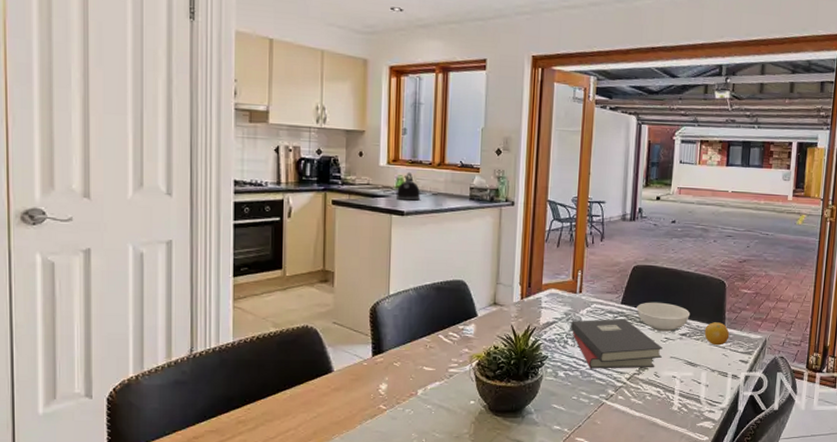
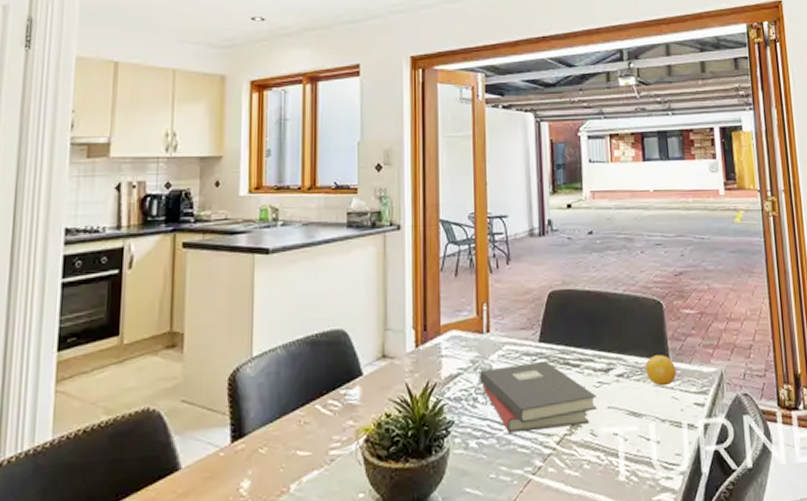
kettle: present [395,171,420,202] -> none [259,200,288,237]
bowl: present [636,302,691,332] -> none [558,335,626,375]

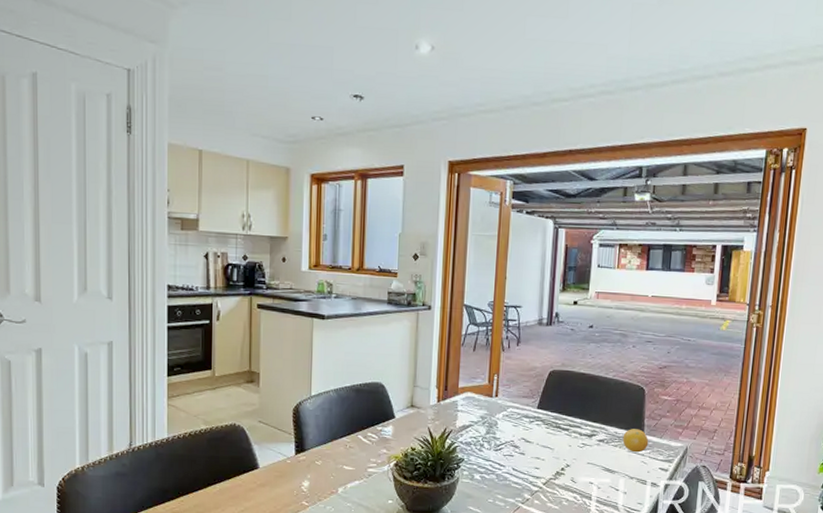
hardback book: present [480,360,597,433] -> none [487,423,579,474]

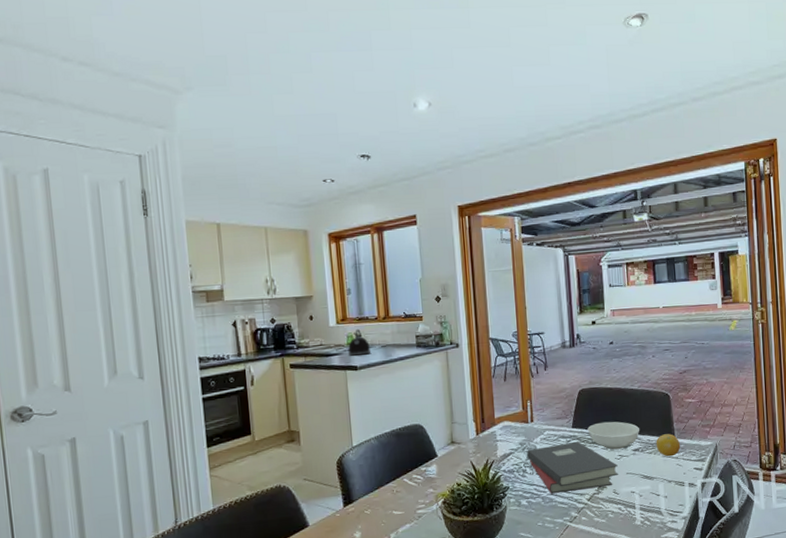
kettle: none [317,276,340,306] -> present [347,328,370,357]
hardback book: none [487,423,579,474] -> present [527,441,618,494]
bowl: none [553,407,609,438] -> present [587,421,640,450]

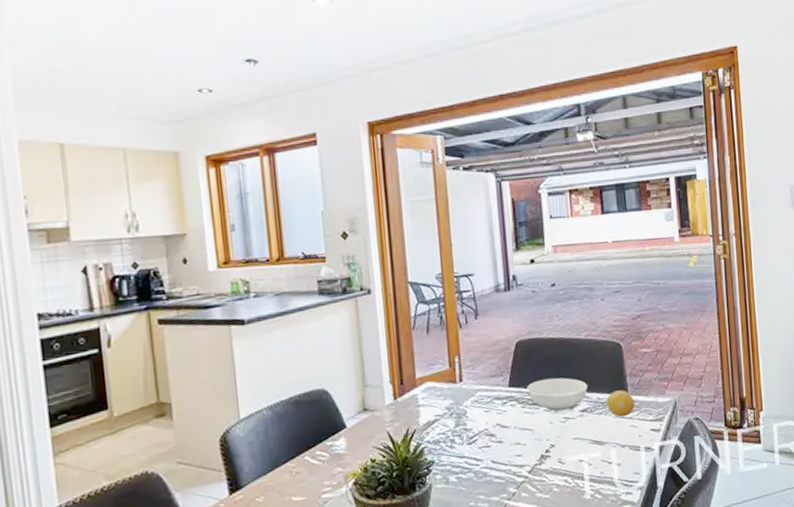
kettle: present [347,328,370,357] -> none [232,273,261,309]
hardback book: present [527,441,618,494] -> none [455,402,564,467]

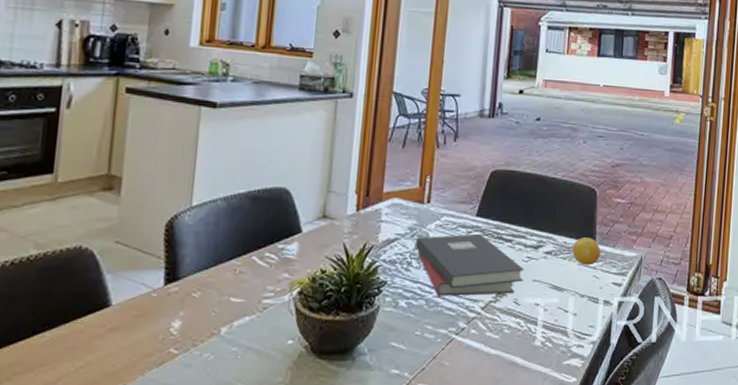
hardback book: none [455,402,564,467] -> present [416,233,524,296]
bowl: present [527,377,588,412] -> none [494,213,557,250]

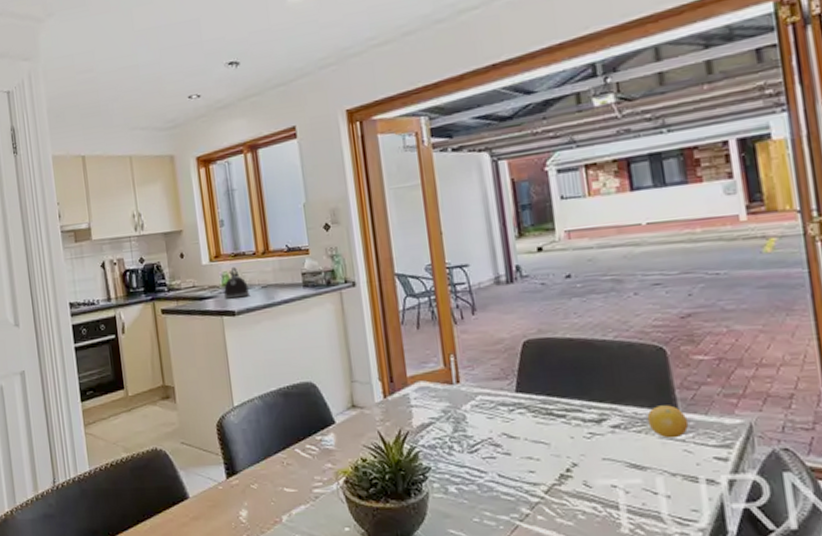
kettle: none [207,54,239,91] -> present [223,266,249,300]
hardback book: present [416,233,524,296] -> none [453,410,590,481]

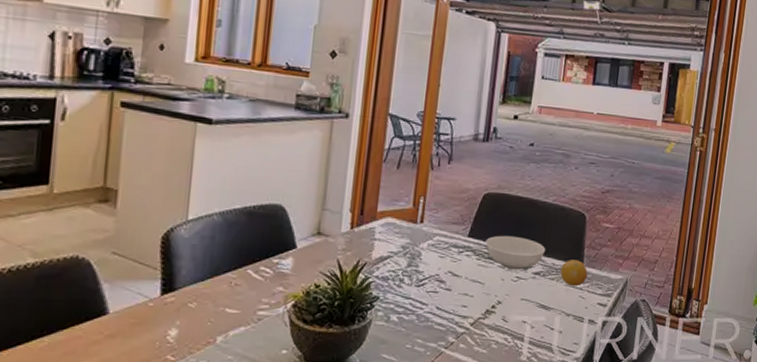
kettle: present [223,266,249,300] -> none [203,71,234,108]
bowl: none [539,385,621,425] -> present [485,235,546,270]

